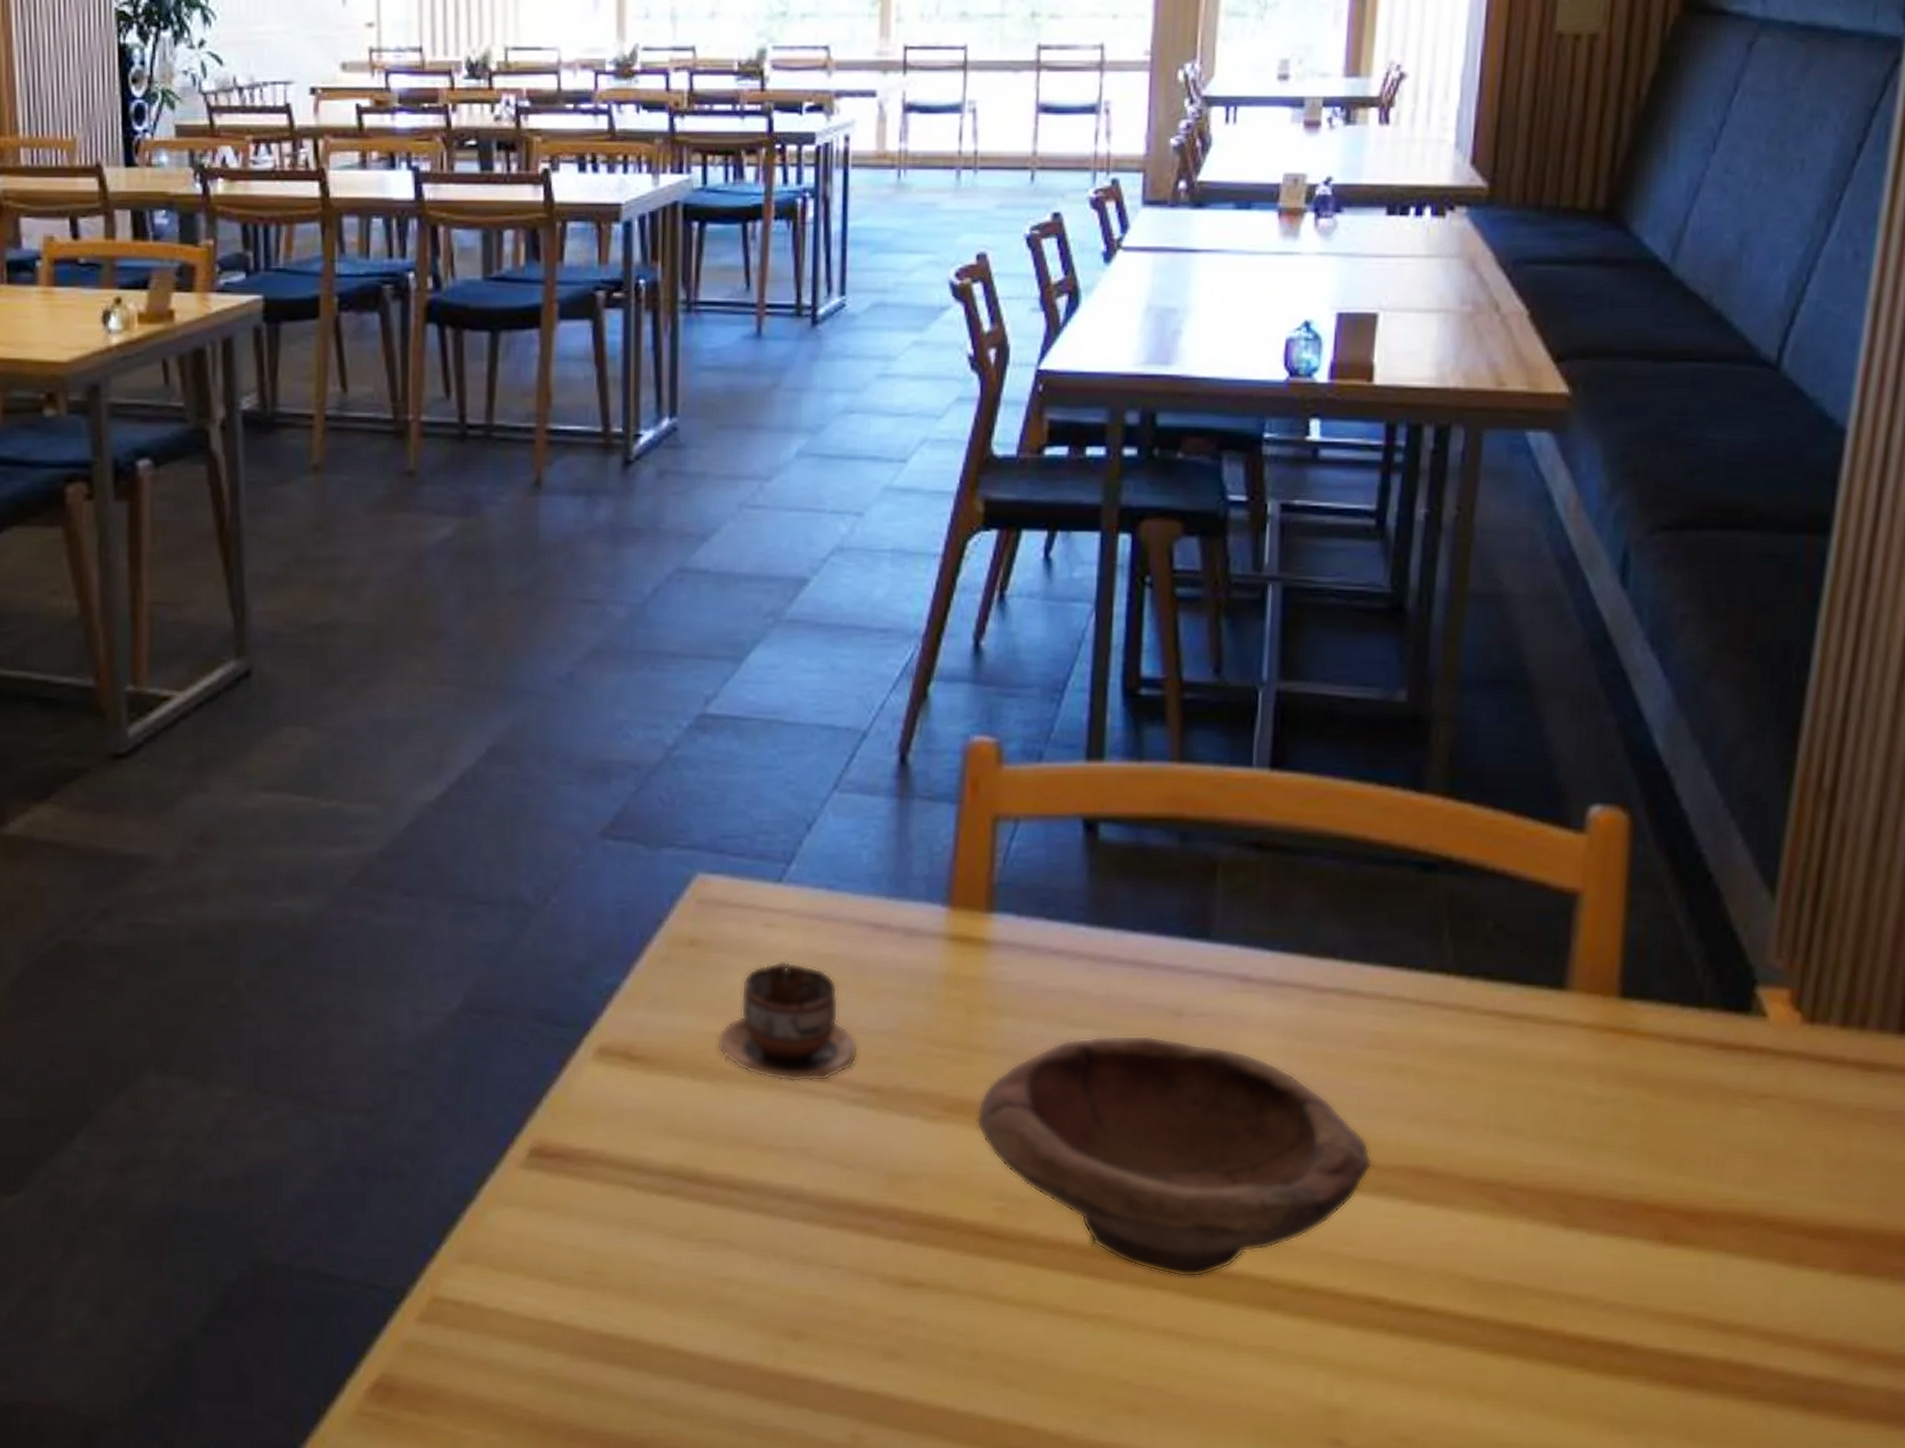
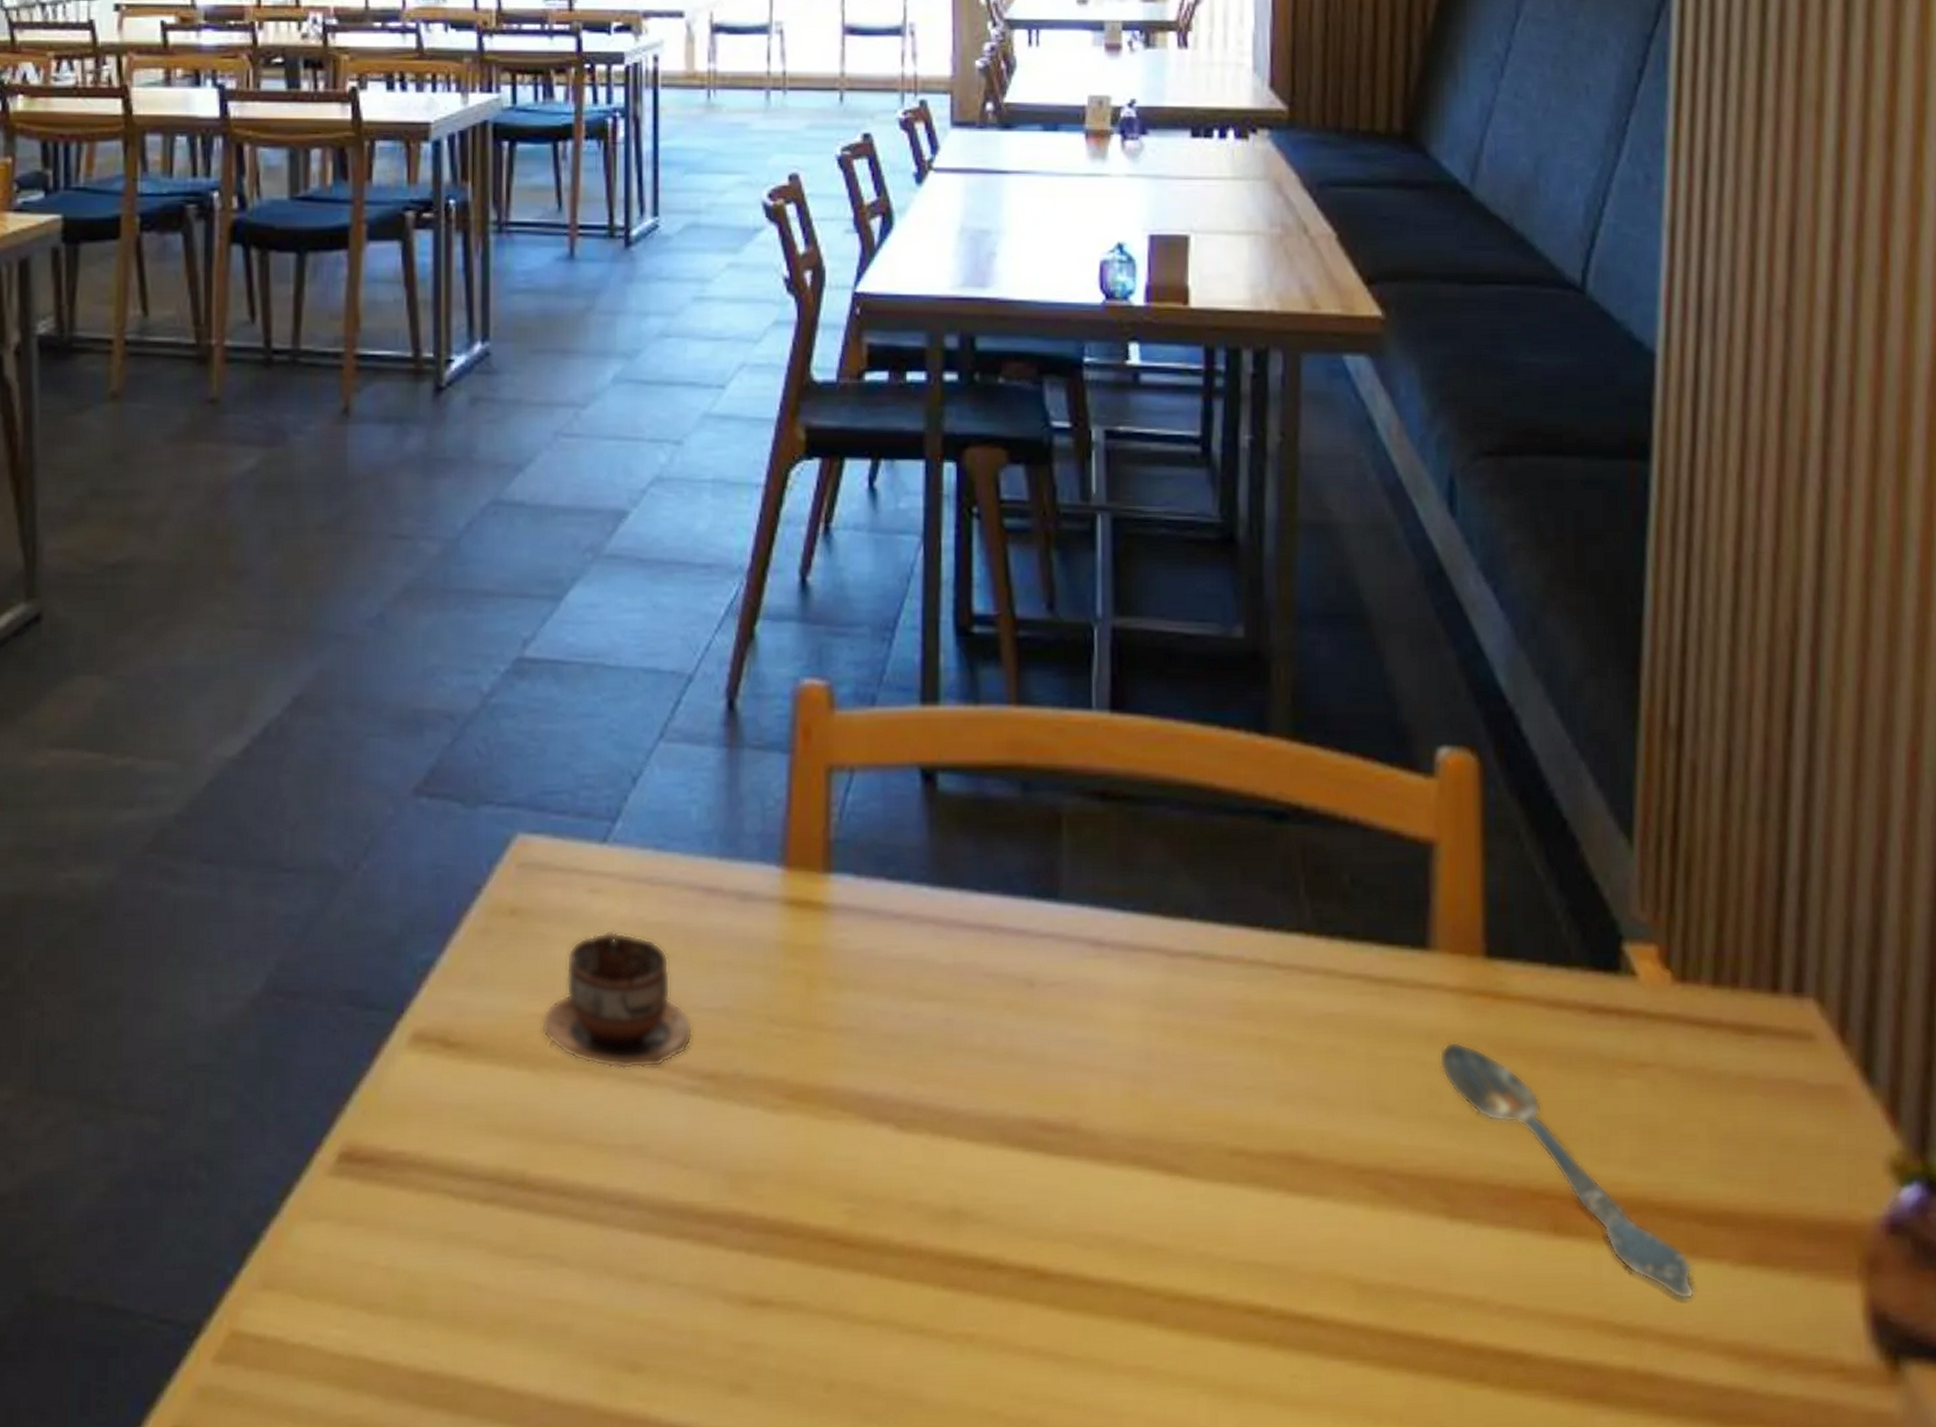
bowl: present [976,1035,1372,1278] -> none [821,1008,1243,1288]
spoon: none [1567,1072,1794,1302] -> present [1439,1041,1694,1300]

